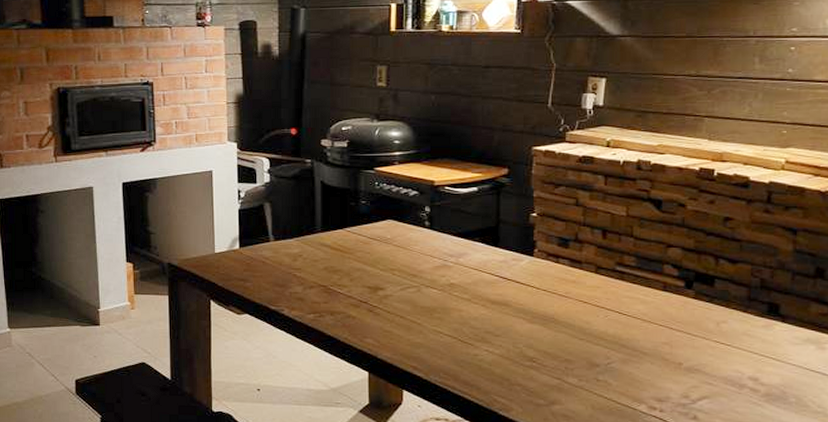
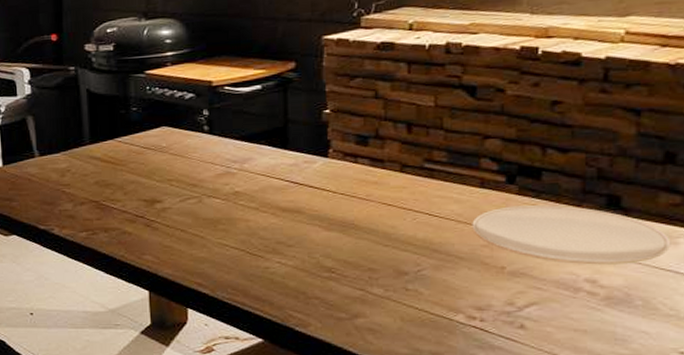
plate: none [655,309,820,365] -> present [472,205,671,265]

